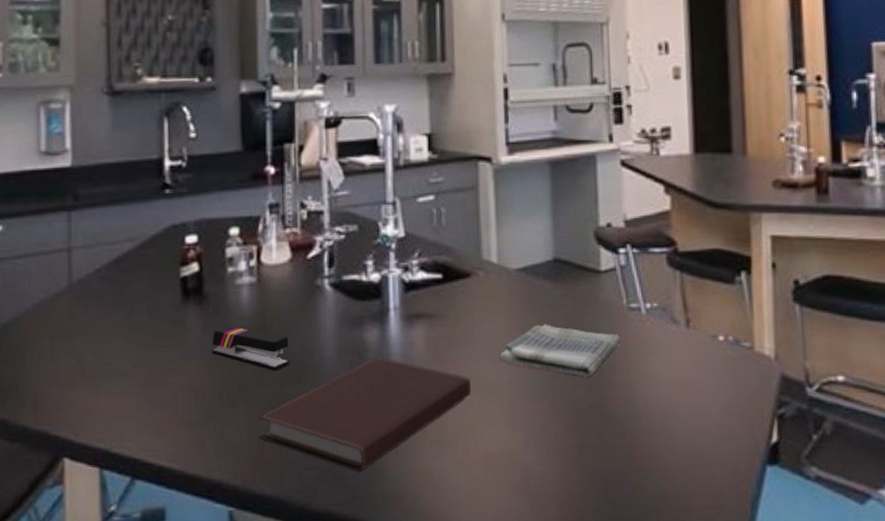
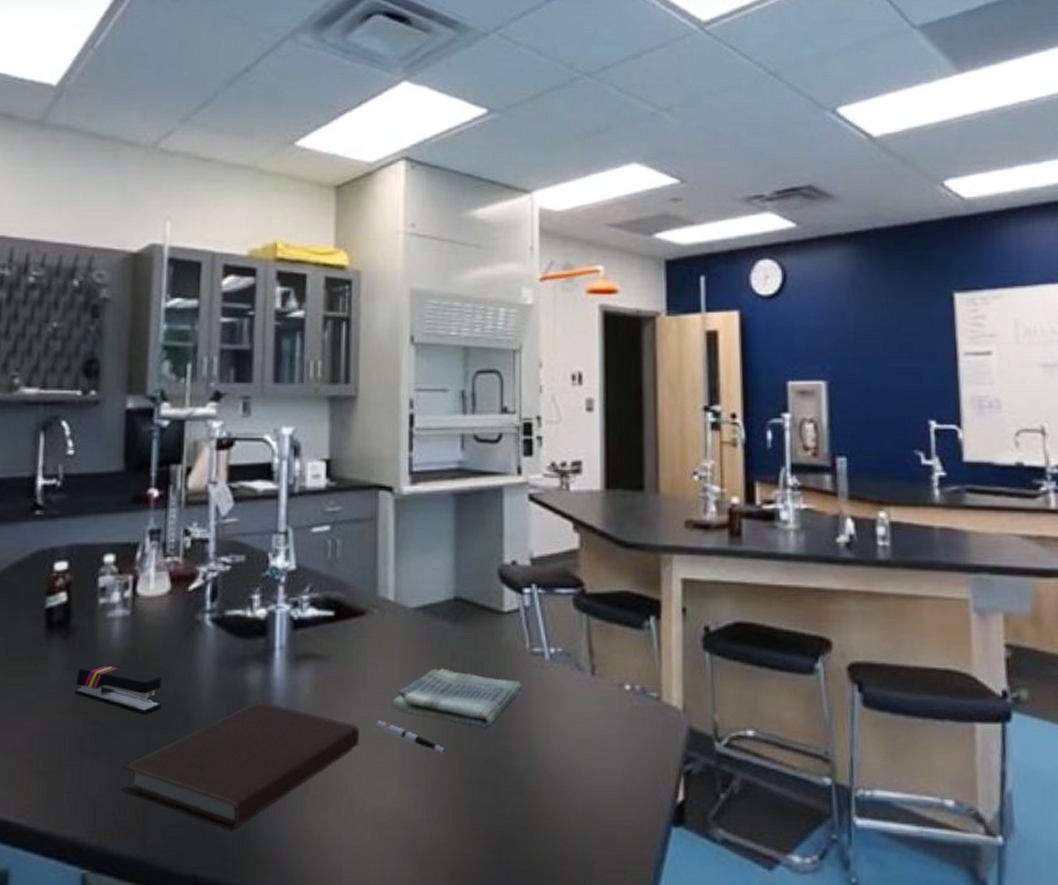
pen: none [486,373,552,400] -> present [376,721,446,752]

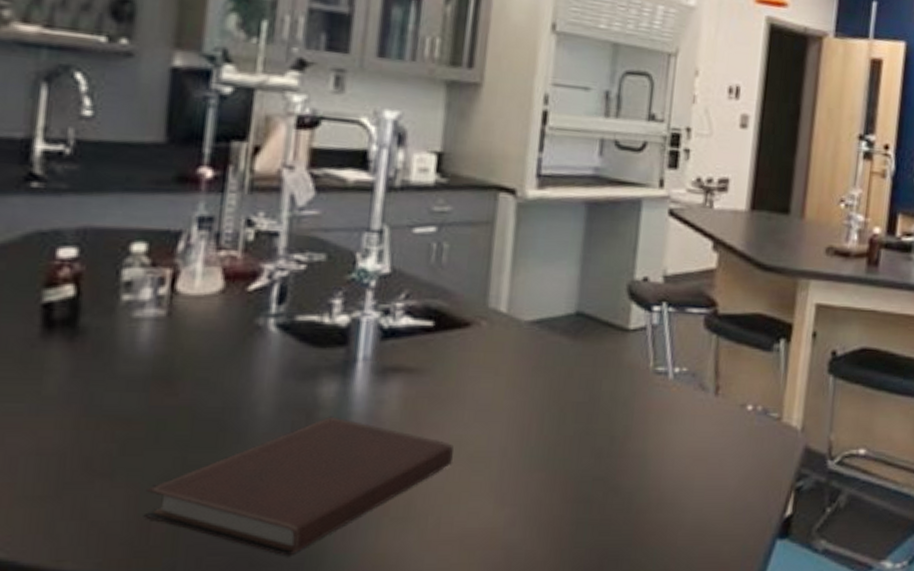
stapler: present [75,664,162,715] -> none [81,371,206,431]
pen: present [376,721,446,752] -> none [474,439,552,471]
dish towel: present [391,668,522,727] -> none [493,385,641,446]

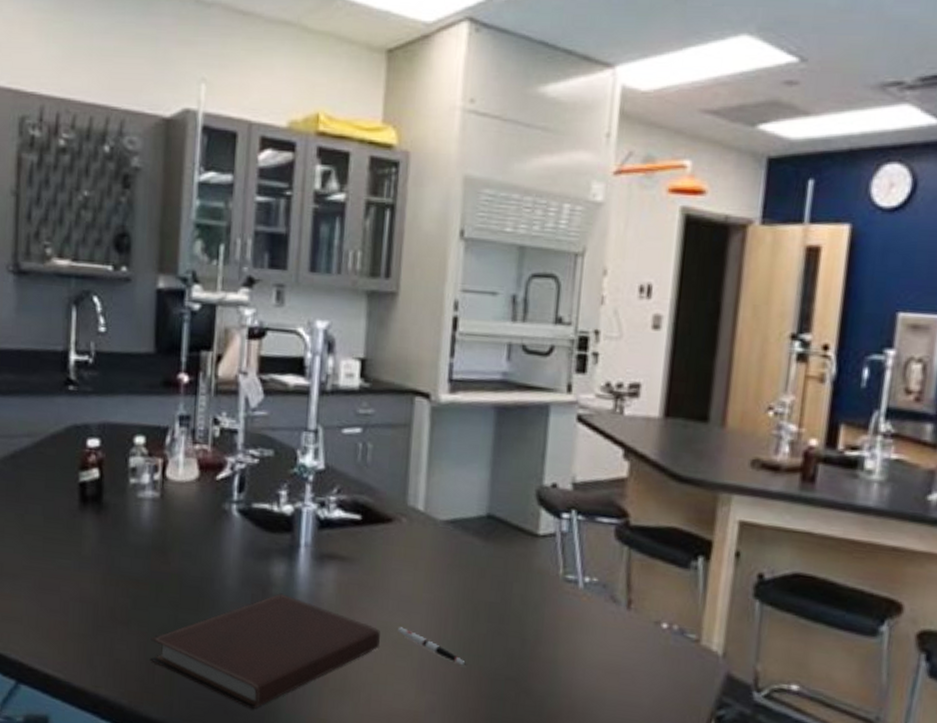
pen: none [474,439,552,471] -> present [398,627,467,665]

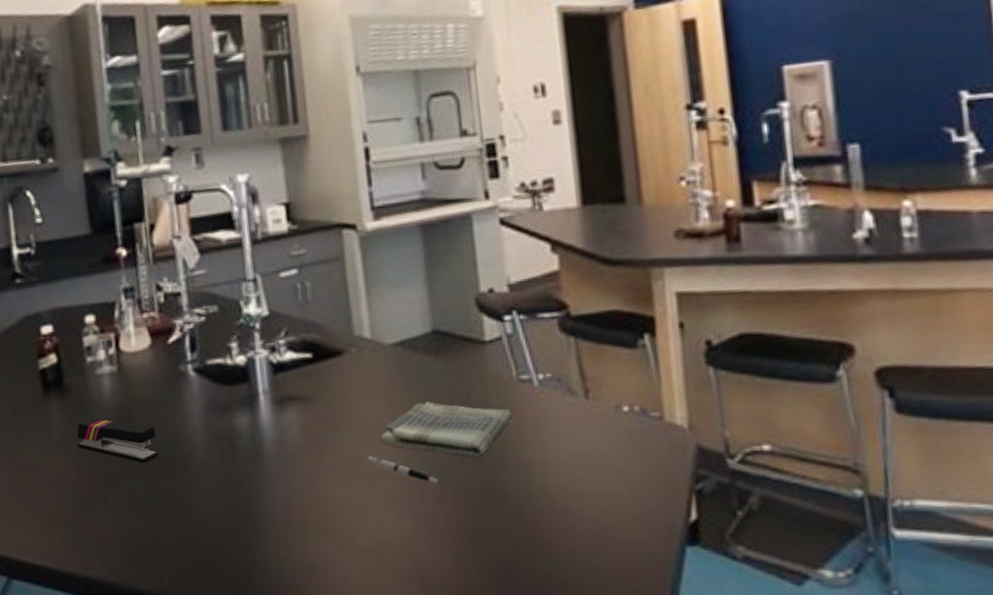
stapler: none [107,540,189,594] -> present [77,418,159,463]
notebook: present [149,593,380,709] -> none [130,443,352,564]
dish towel: none [414,583,551,647] -> present [380,401,512,457]

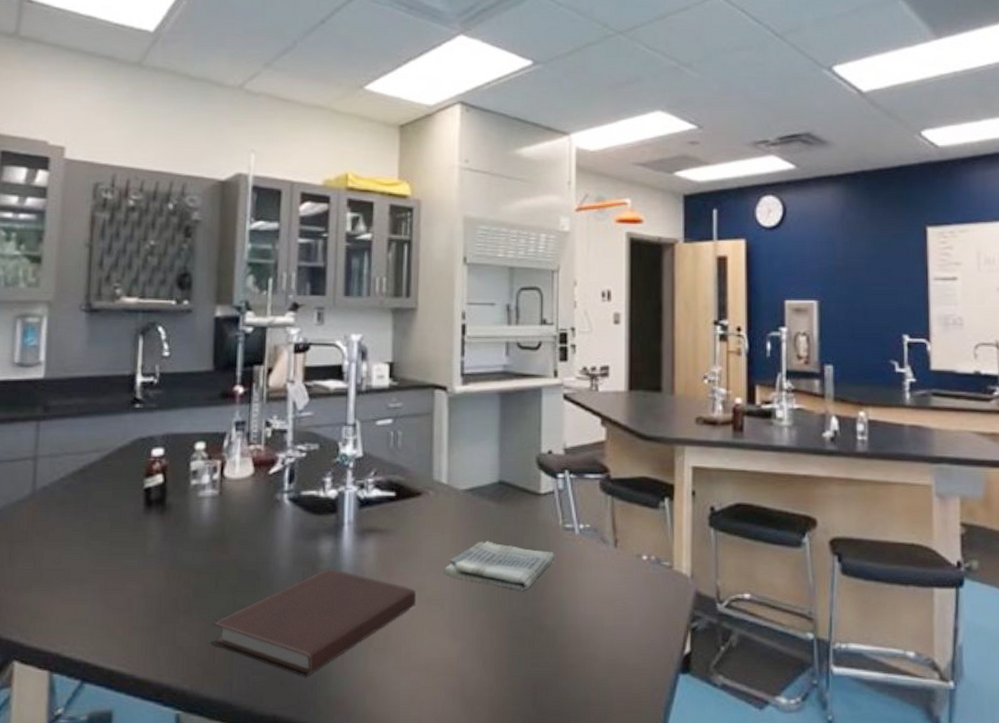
stapler: present [77,418,159,463] -> none [170,536,246,580]
notebook: none [130,443,352,564] -> present [210,568,416,676]
pen: present [367,456,441,483] -> none [431,585,490,611]

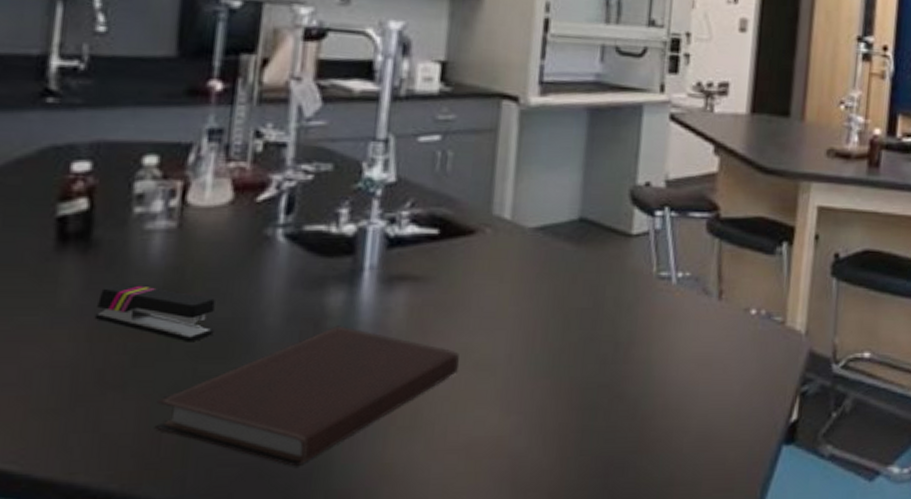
stapler: none [170,536,246,580] -> present [94,283,215,342]
dish towel: present [444,541,555,590] -> none [499,292,645,352]

